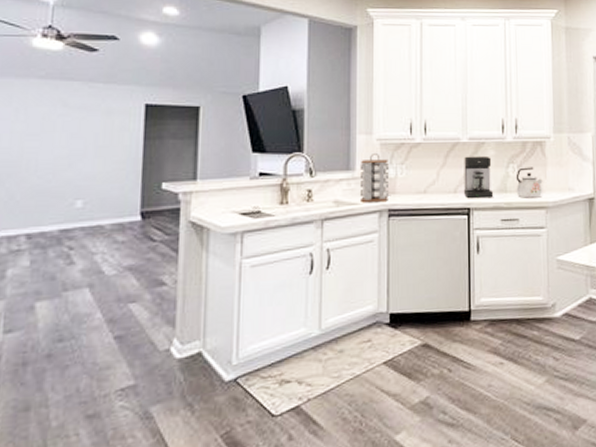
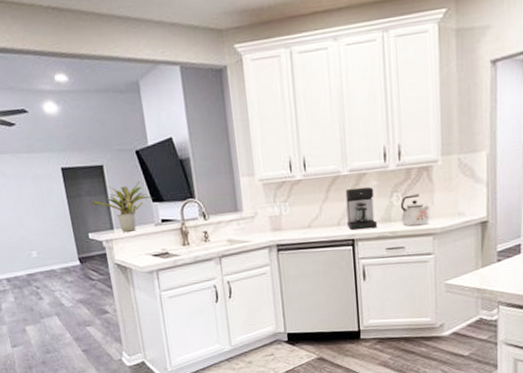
potted plant: none [176,127,254,184] -> present [92,181,153,232]
spice rack: present [359,152,390,203] -> none [246,192,277,240]

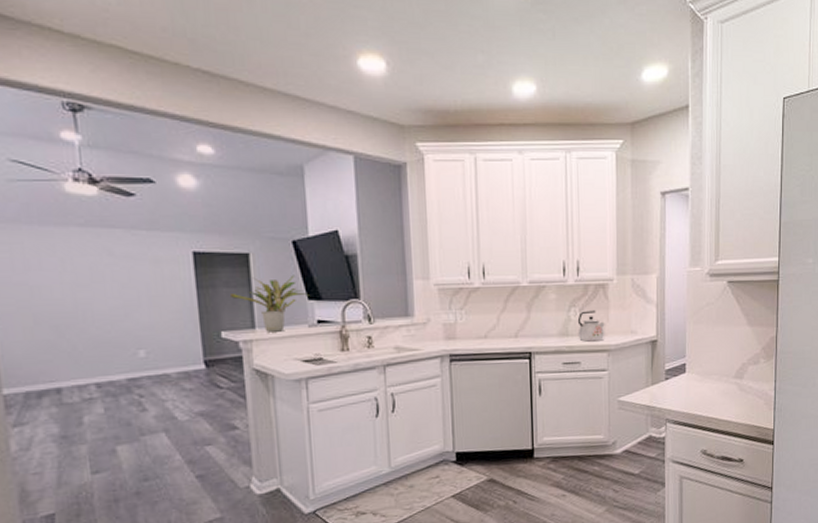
coffee maker: present [345,186,377,231] -> none [524,299,554,343]

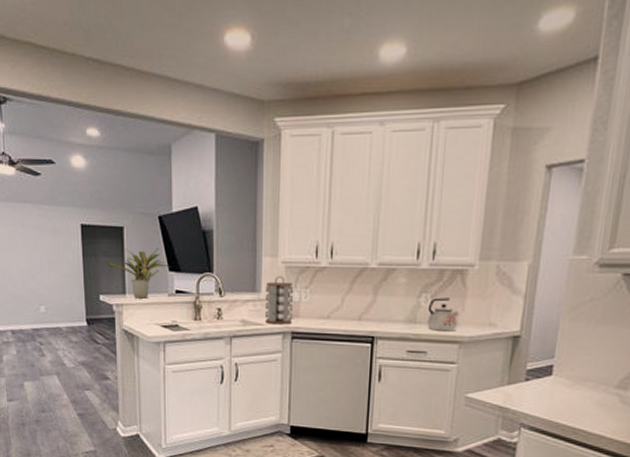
spice rack: none [418,298,450,349] -> present [264,275,294,325]

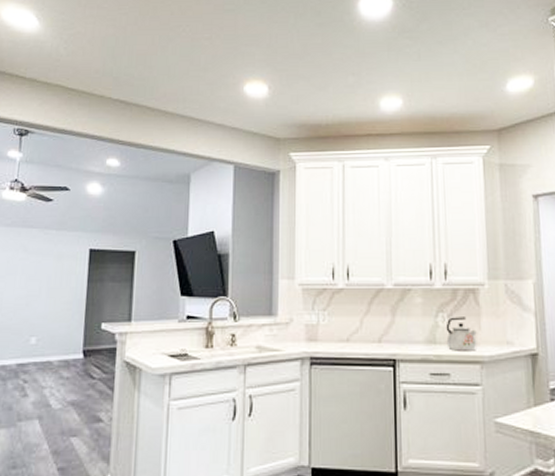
potted plant: present [108,247,170,299] -> none [115,271,182,326]
spice rack: present [264,275,294,325] -> none [281,298,312,350]

